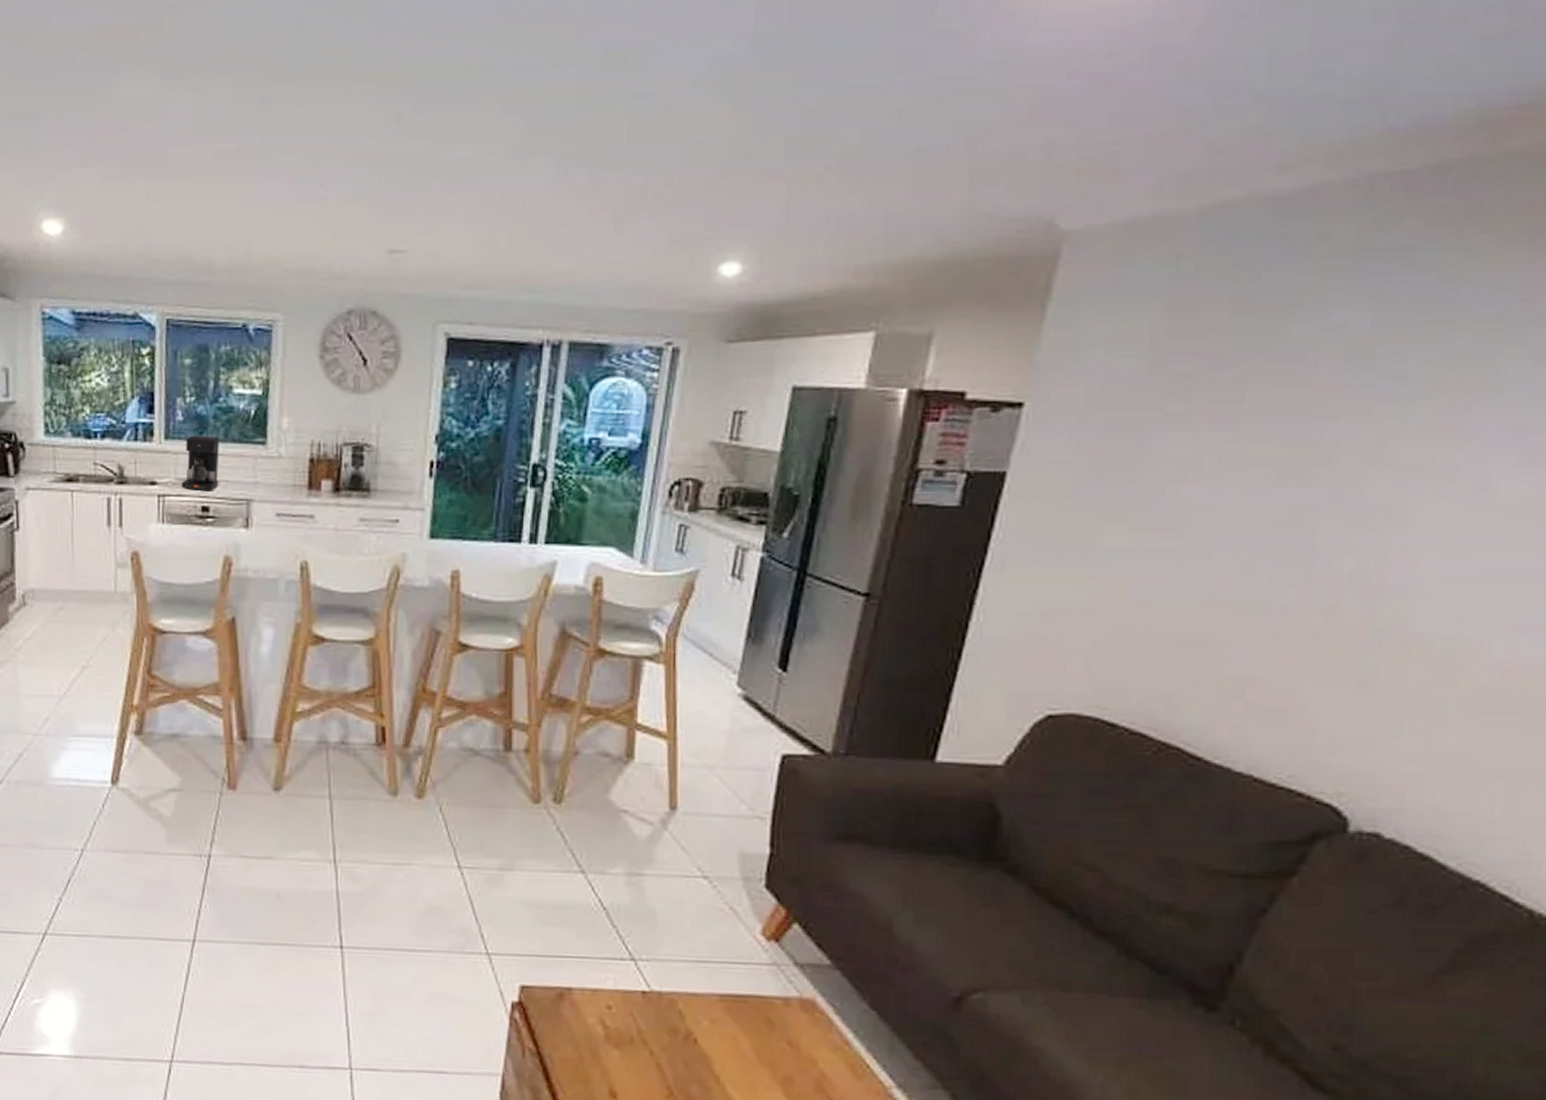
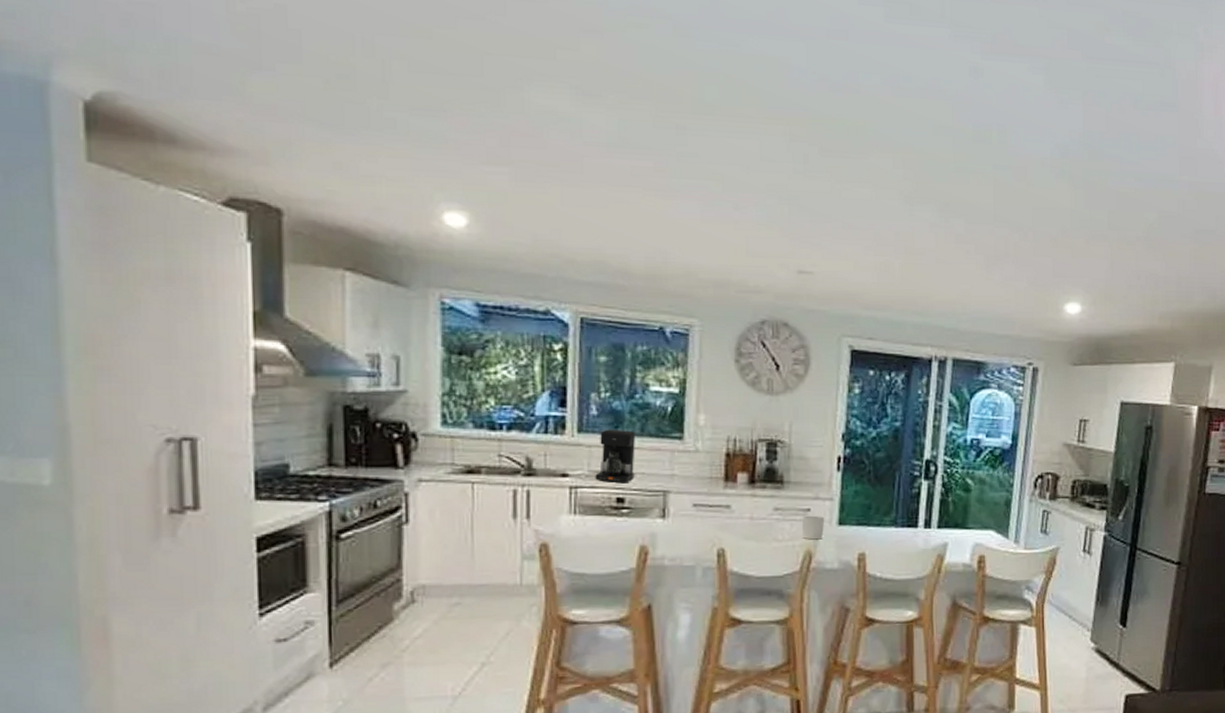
mug: none [389,527,415,554] -> present [801,515,825,540]

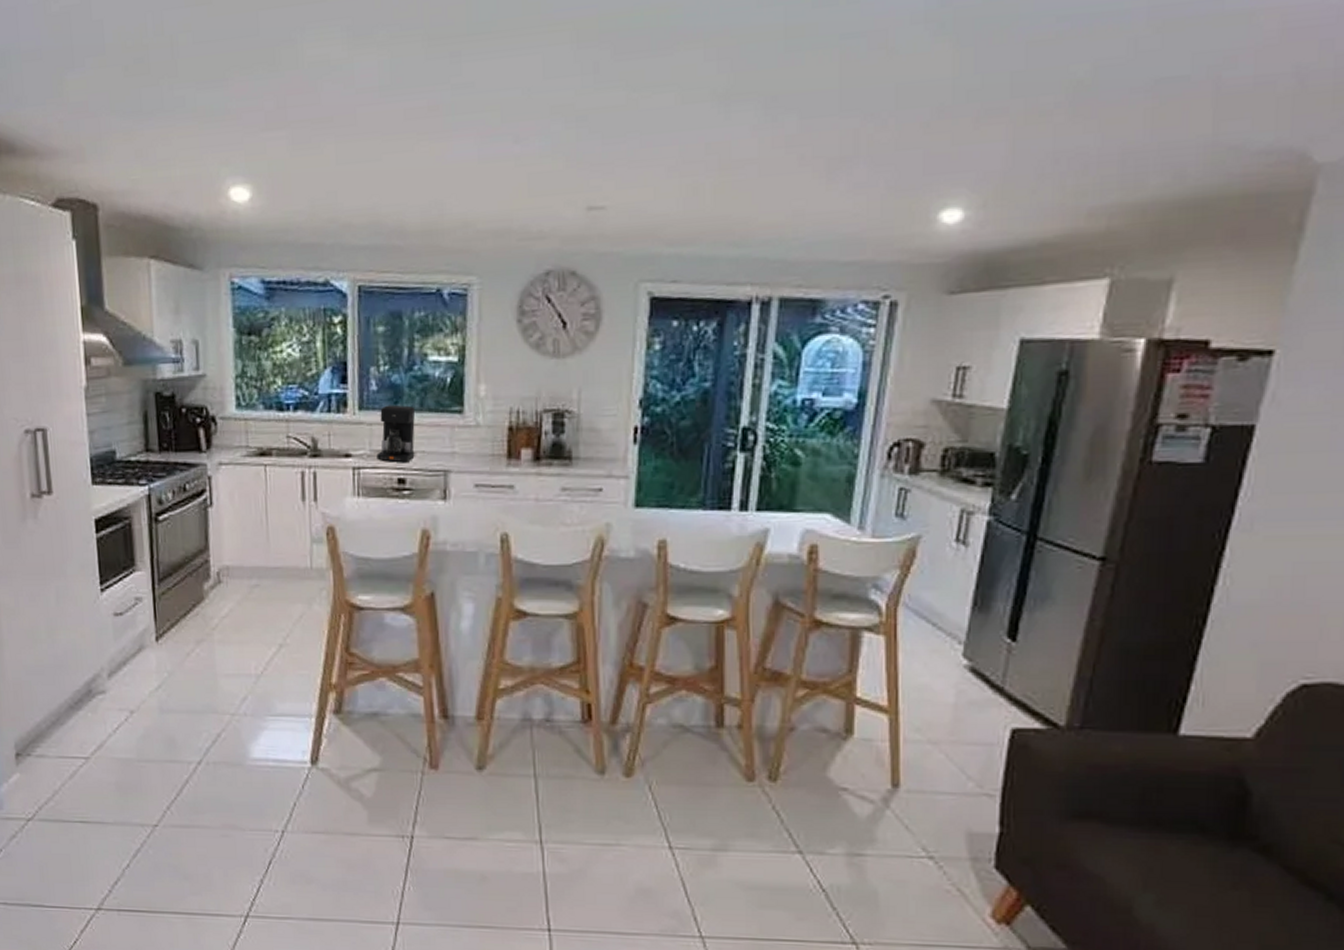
mug: present [801,515,825,540] -> none [592,496,619,524]

